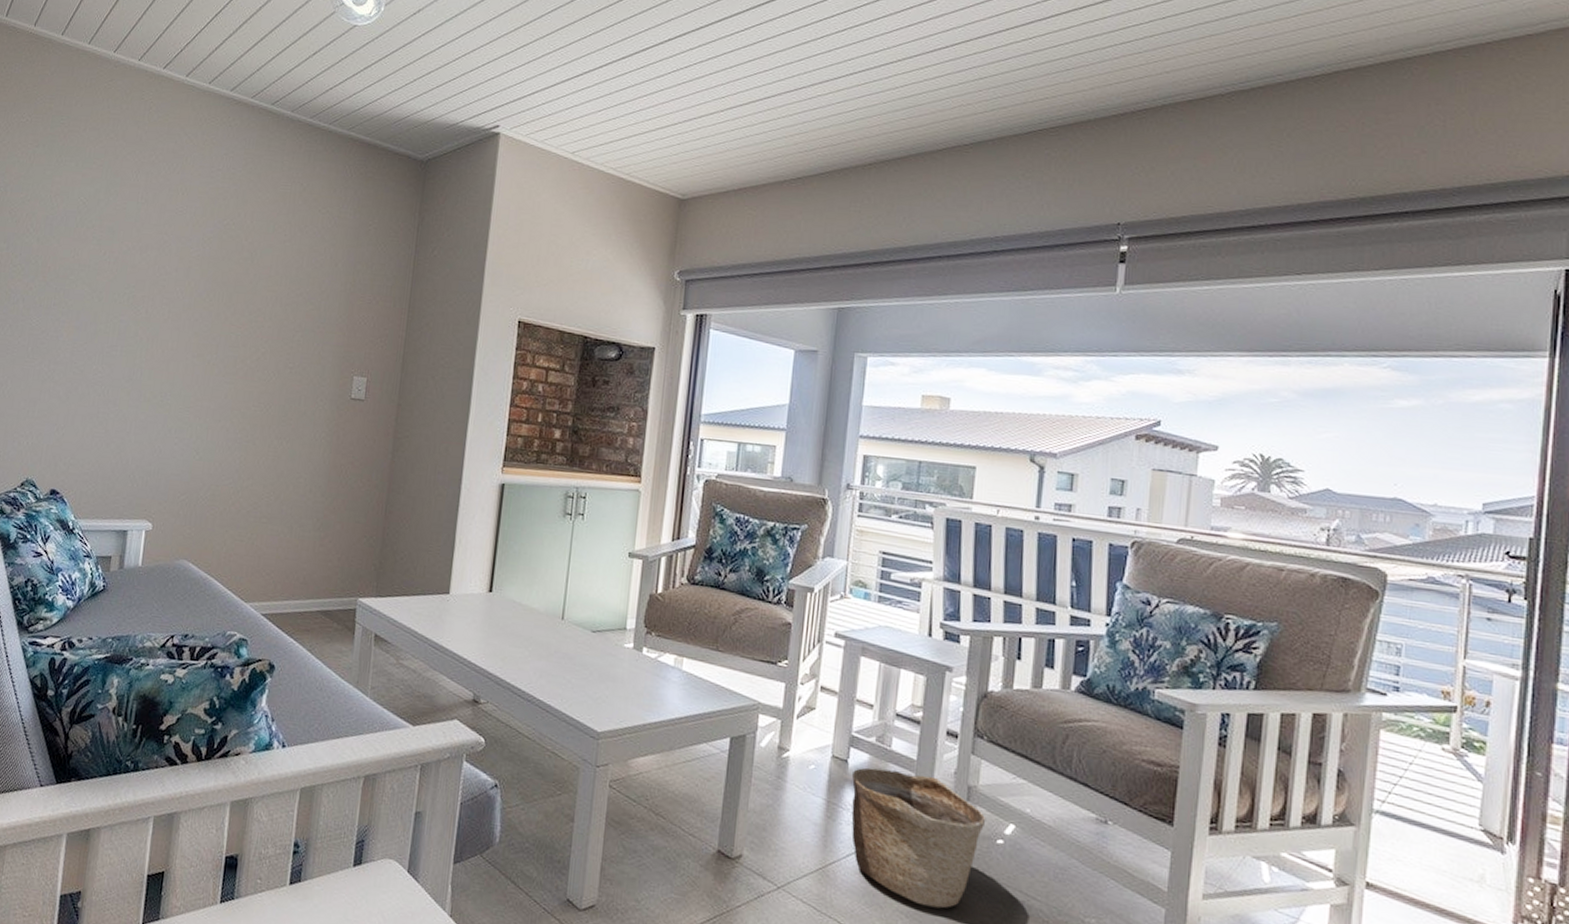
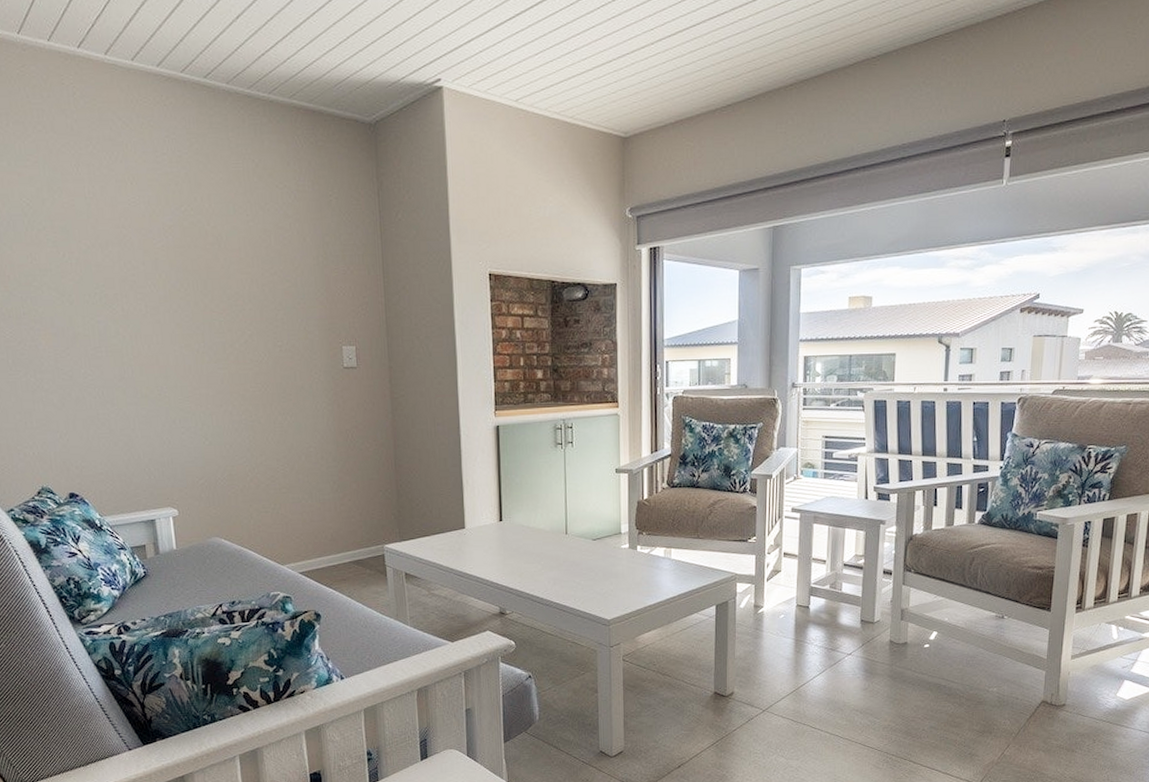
basket: present [851,767,986,909] -> none [814,607,916,703]

